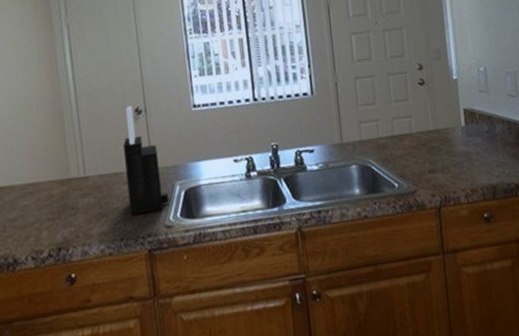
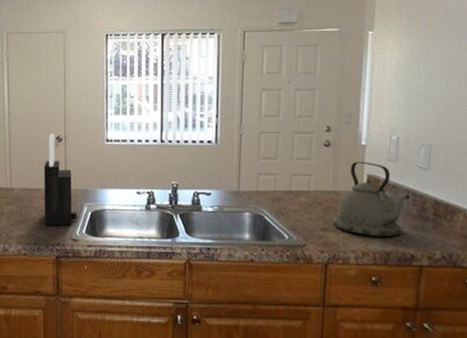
kettle: none [438,95,505,172] -> present [333,161,410,238]

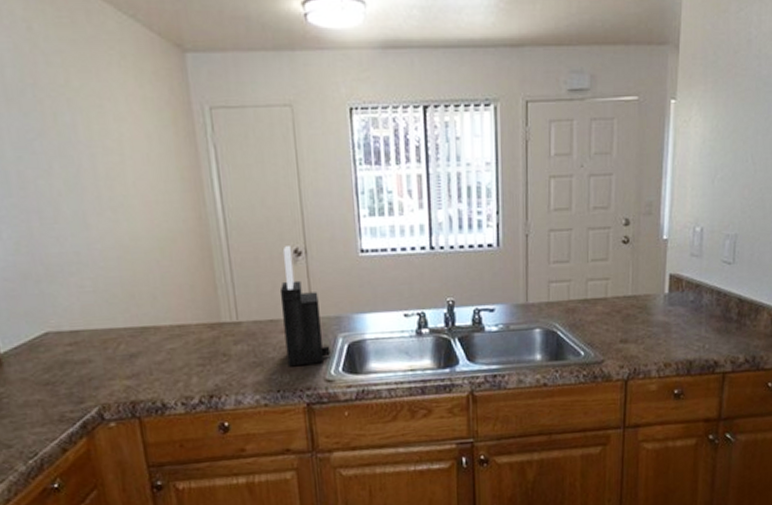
kettle: present [333,161,410,238] -> none [633,258,714,345]

